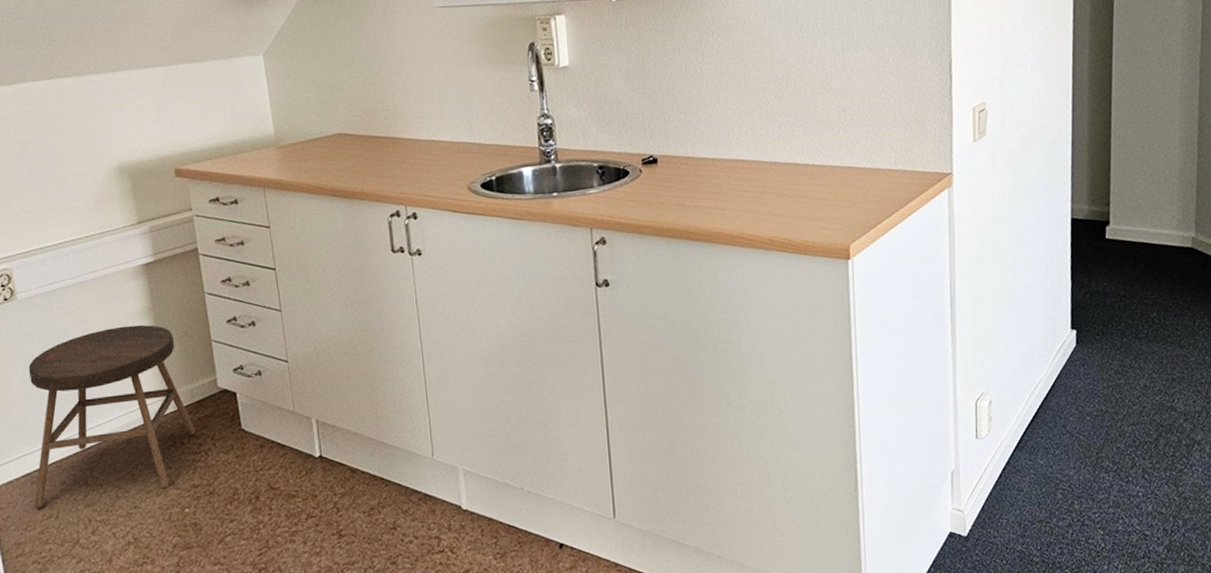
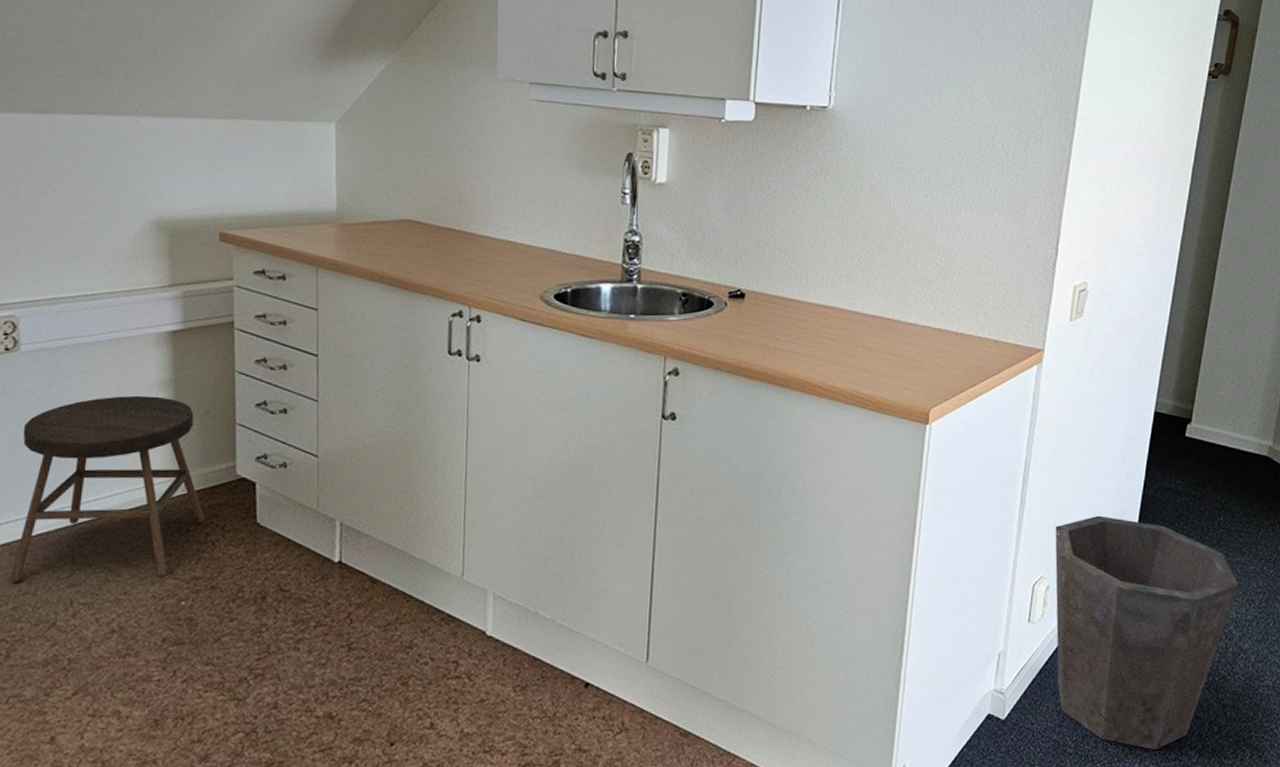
waste bin: none [989,326,1183,550] -> present [1055,515,1239,750]

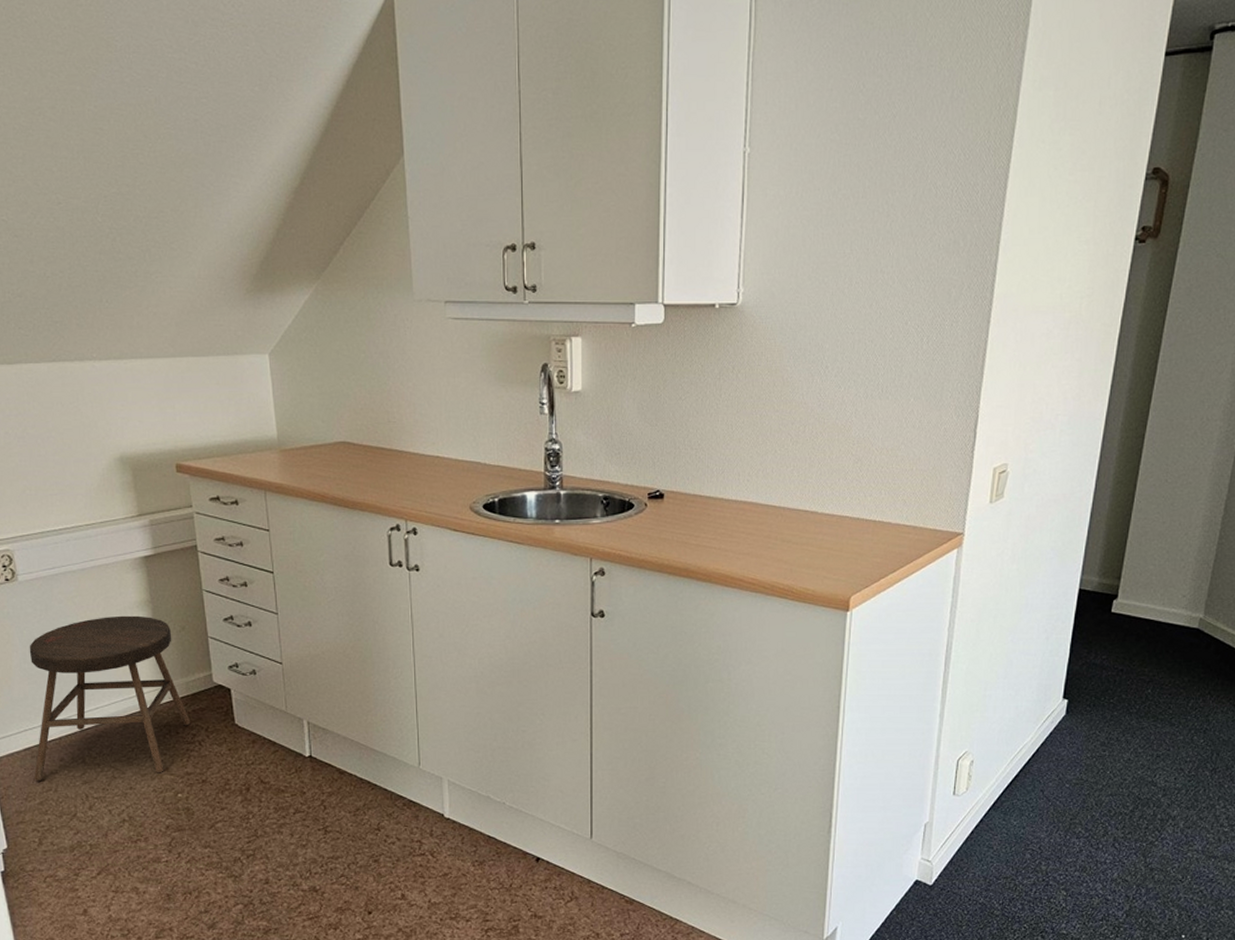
waste bin: present [1055,515,1239,750] -> none [978,692,1168,911]

